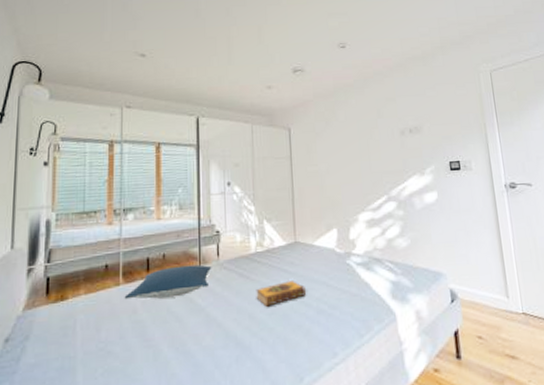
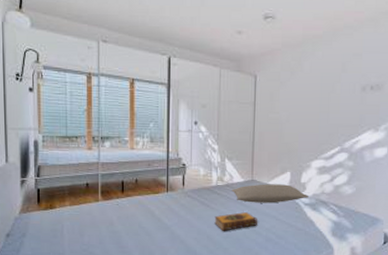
pillow: present [124,264,212,300] -> none [103,190,178,216]
pillow: none [272,243,360,269] -> present [231,184,309,203]

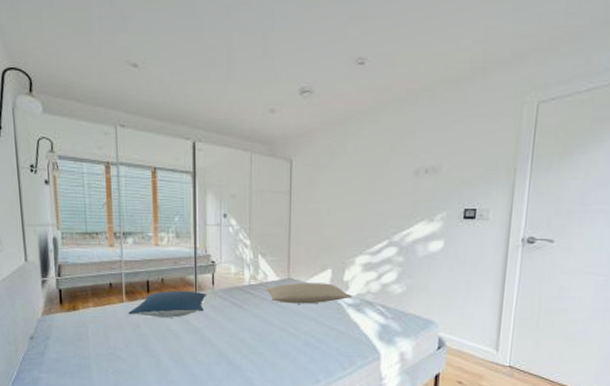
pillow: none [103,190,178,216] -> present [128,290,207,318]
hardback book: present [214,212,258,231] -> none [248,314,296,334]

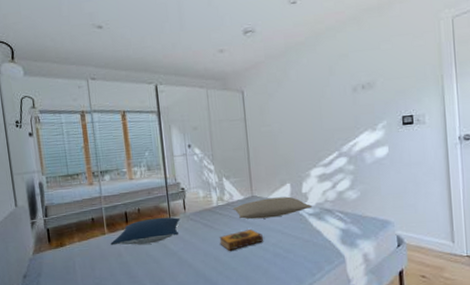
hardback book: none [248,314,296,334] -> present [219,229,264,251]

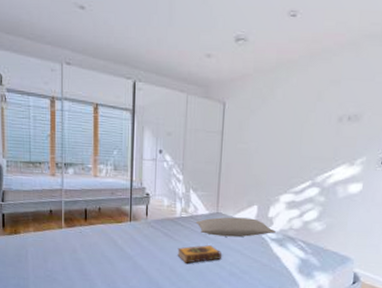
pillow: present [110,217,181,246] -> none [66,219,141,245]

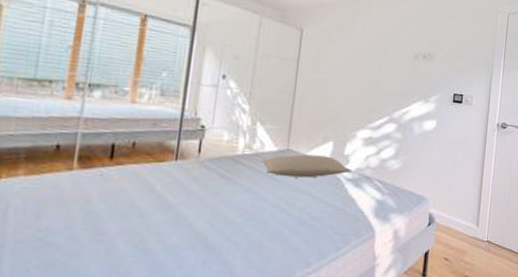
hardback book: present [177,245,222,263] -> none [235,188,291,211]

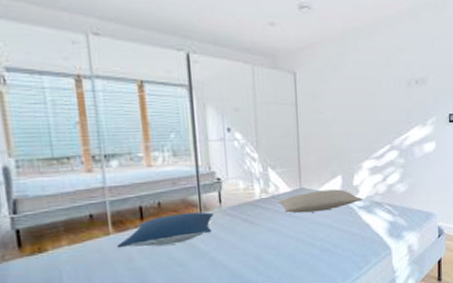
pillow: none [77,157,191,191] -> present [116,212,214,249]

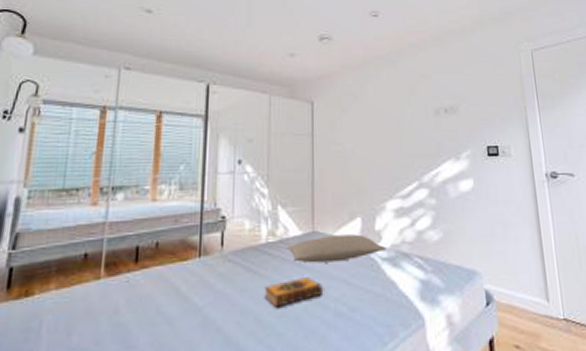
pillow: present [116,212,214,249] -> none [104,255,214,297]
hardback book: none [261,224,311,248] -> present [264,277,324,308]

